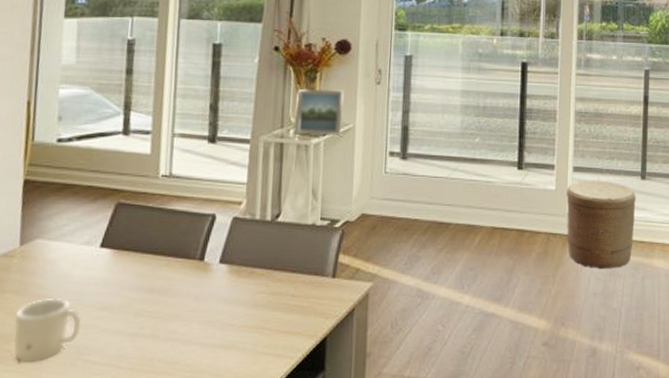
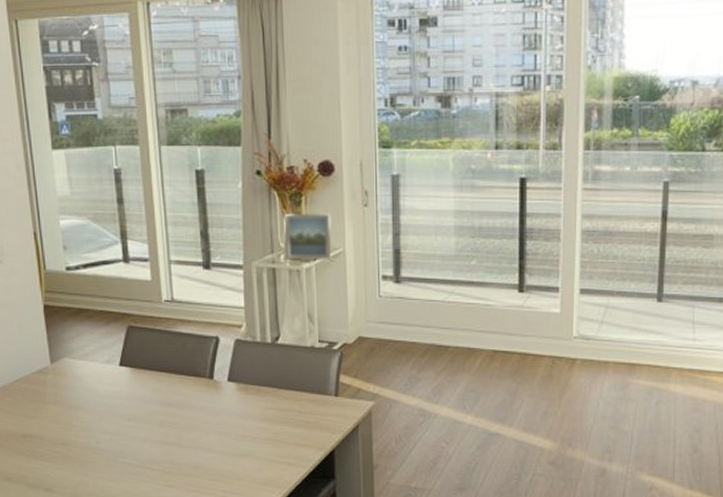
mug: present [13,297,82,362] -> none [57,409,114,462]
woven basket: present [566,180,636,270] -> none [572,303,651,393]

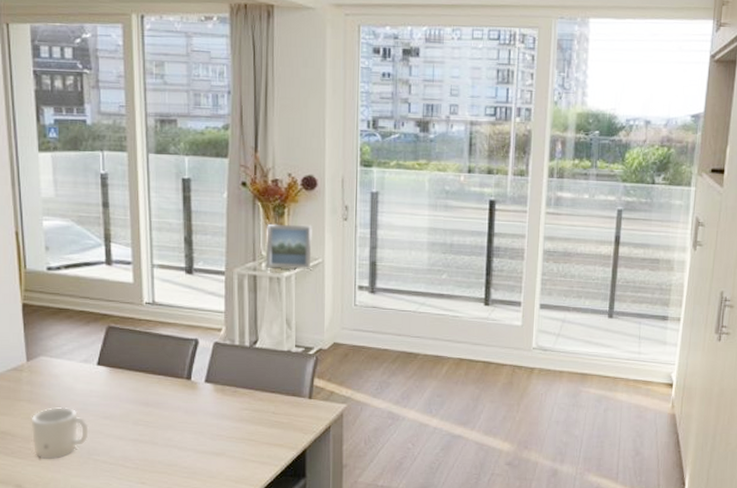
mug: none [57,409,114,462] -> present [31,406,89,459]

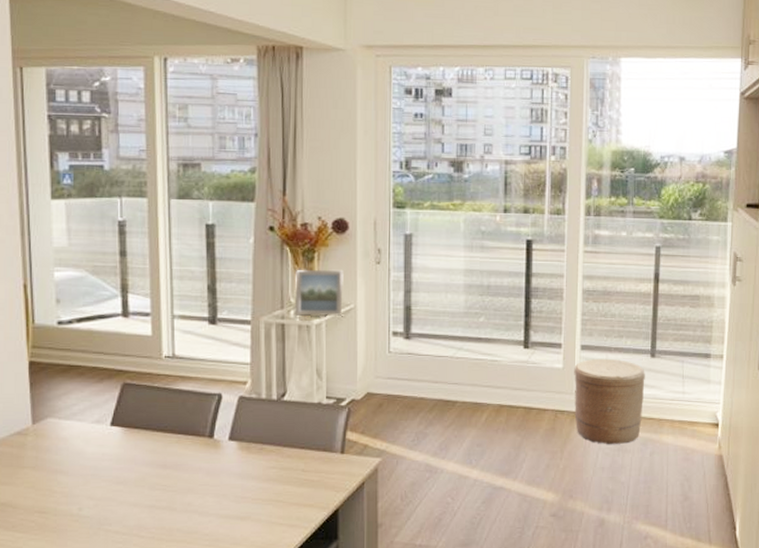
mug: present [31,406,89,459] -> none [35,472,100,532]
woven basket: none [531,317,602,401] -> present [574,358,645,445]

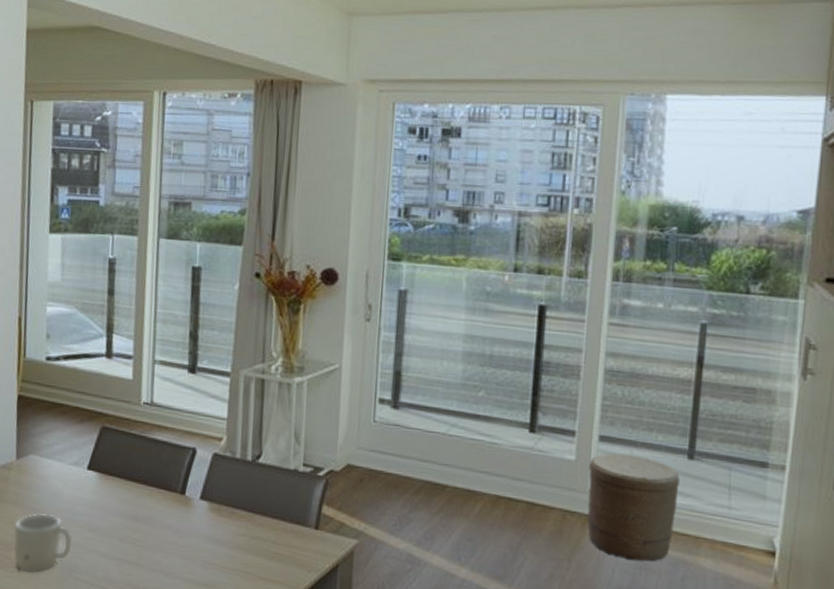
mug: none [35,472,100,532] -> present [13,513,73,573]
picture frame: present [294,270,344,317] -> none [276,322,330,376]

